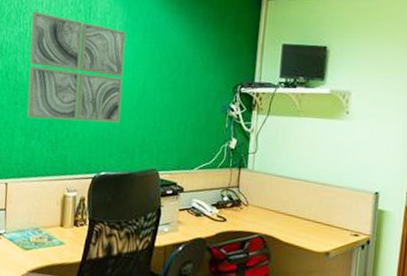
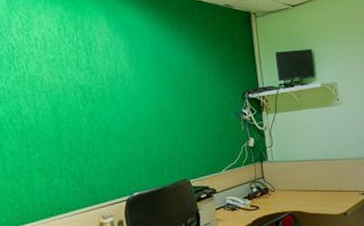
wall art: present [27,11,126,123] -> none [27,53,143,158]

